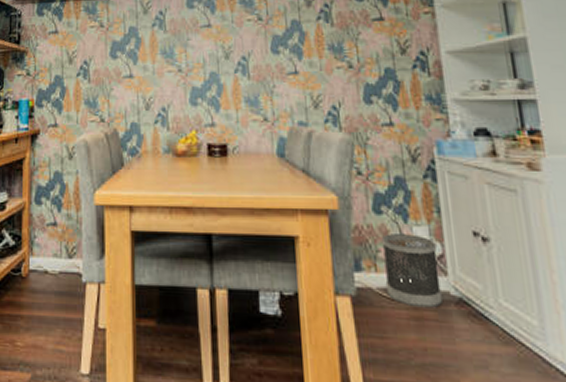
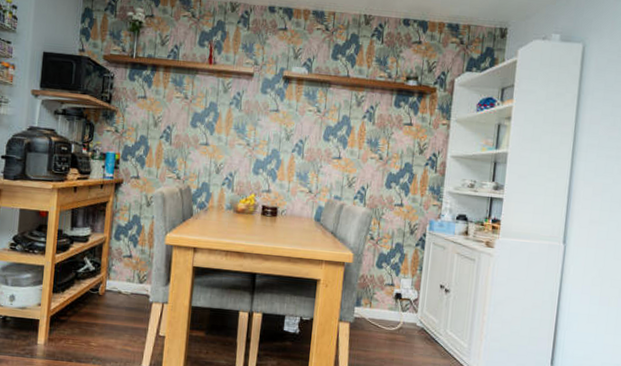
wastebasket: present [381,234,442,308] -> none [374,282,414,334]

